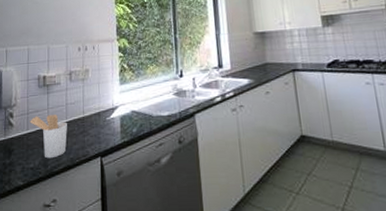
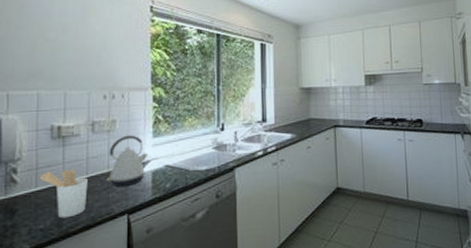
kettle: none [82,82,117,132] -> present [106,135,149,188]

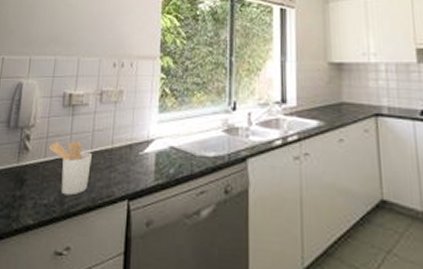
kettle: present [106,135,149,188] -> none [110,108,153,168]

